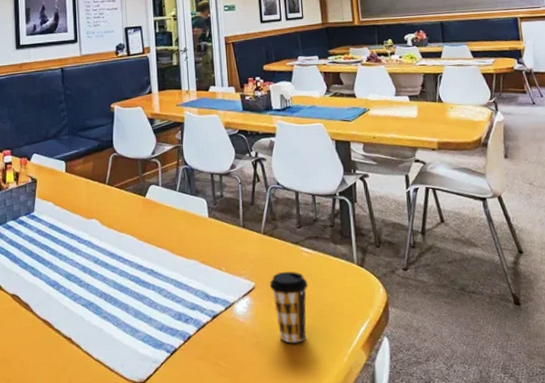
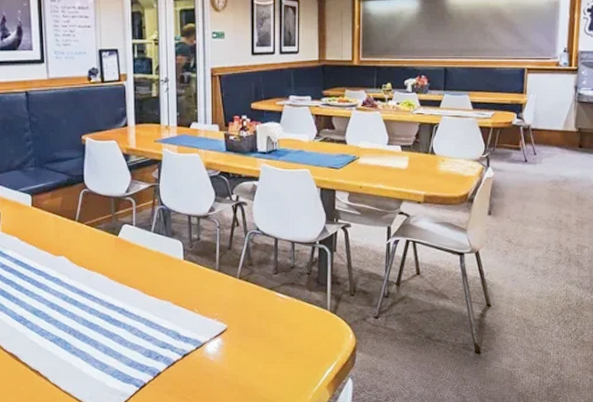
coffee cup: present [269,271,308,343] -> none [241,315,280,382]

